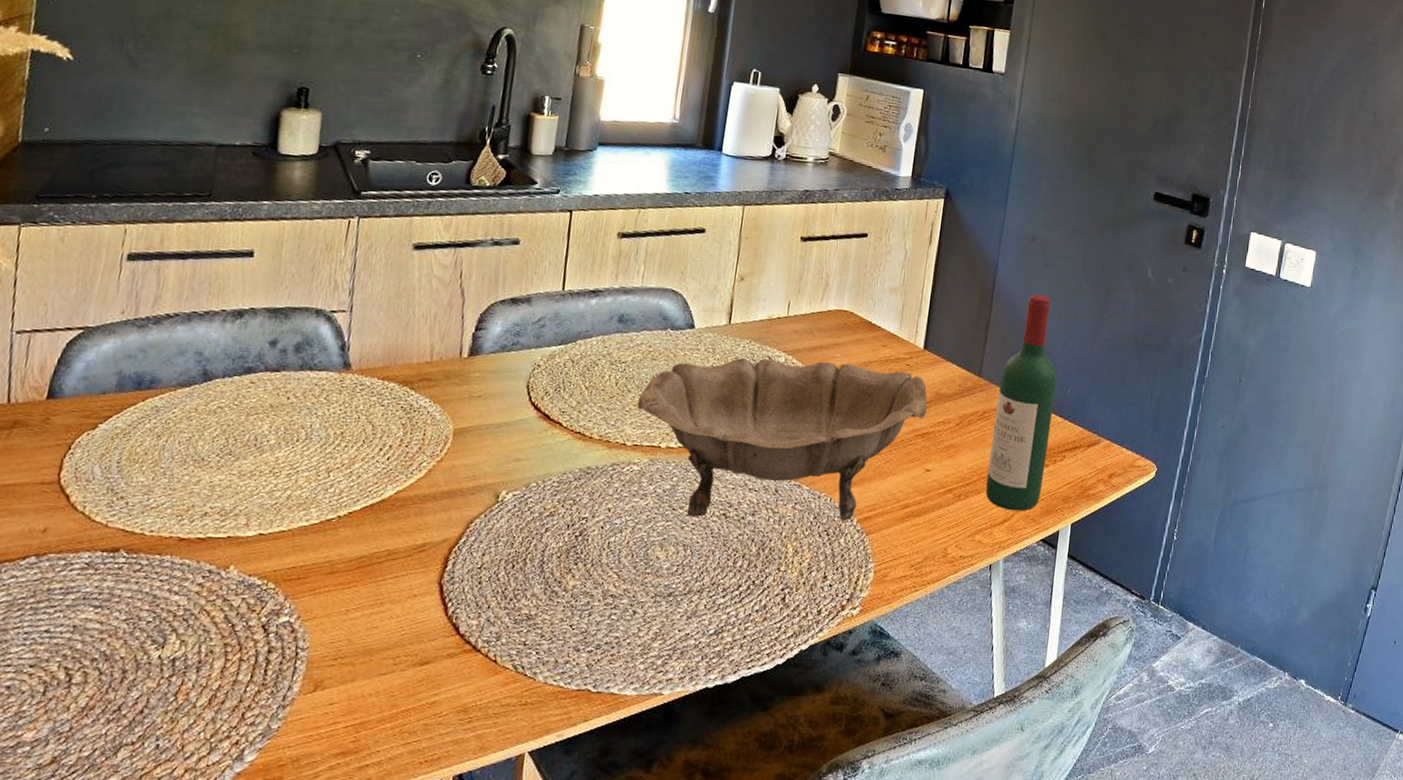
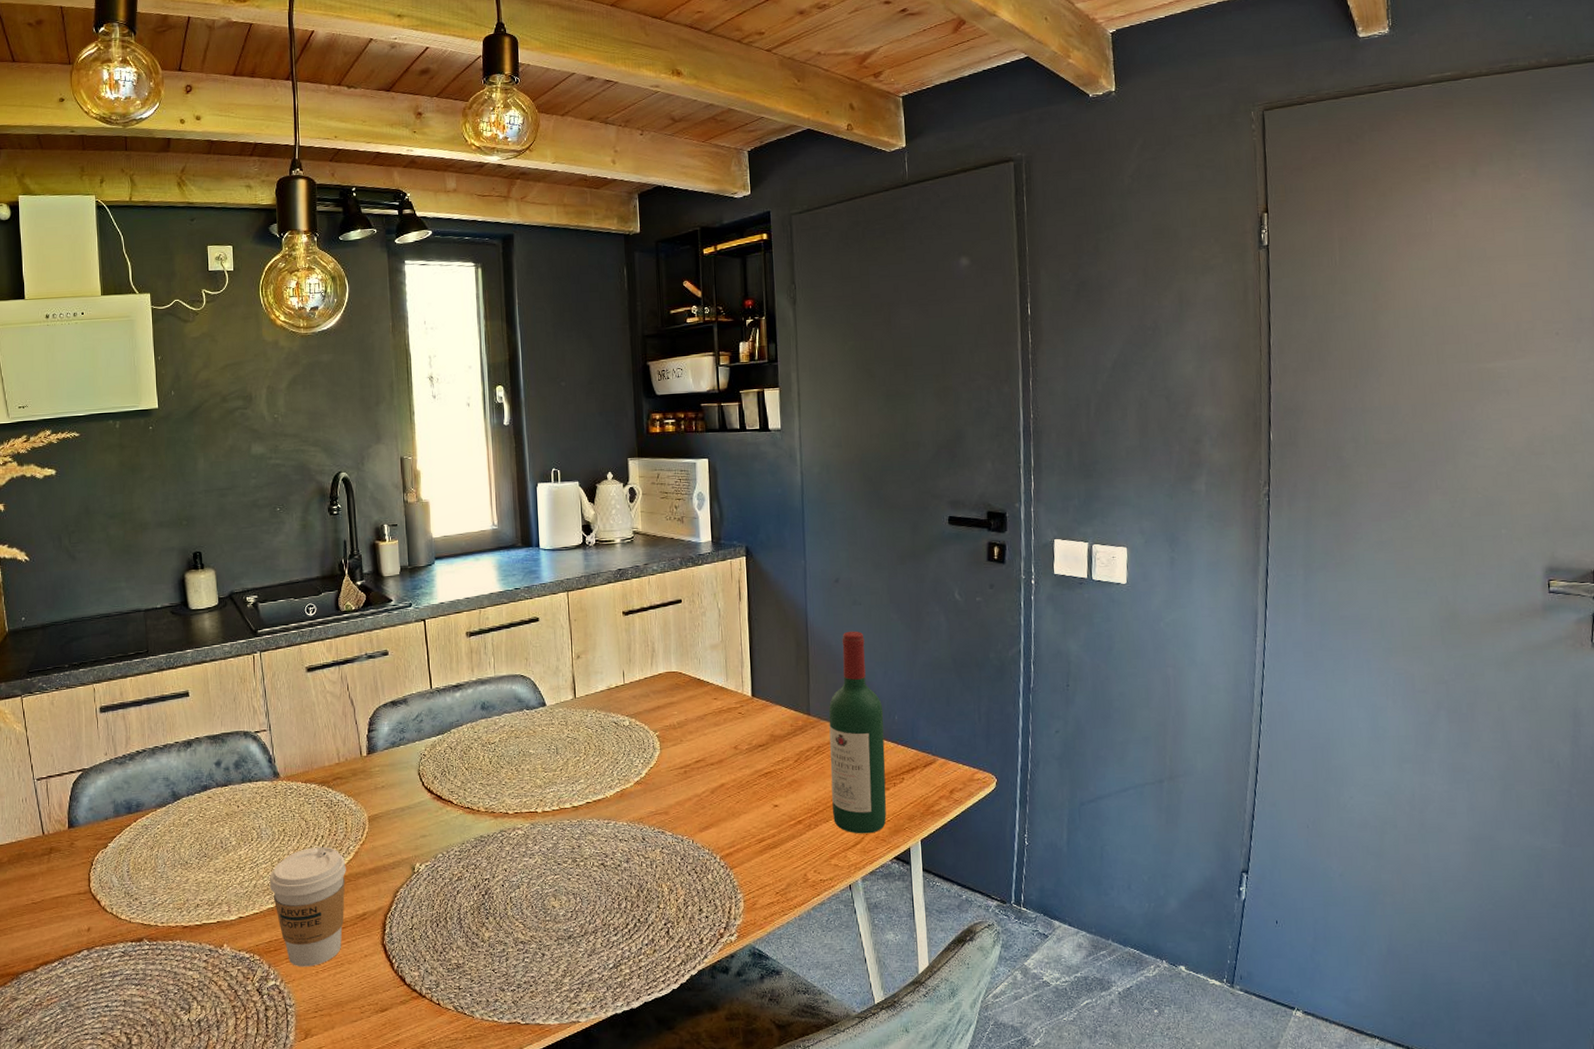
coffee cup: none [308,458,413,603] -> present [270,846,346,967]
decorative bowl: present [636,358,928,522] -> none [510,719,765,869]

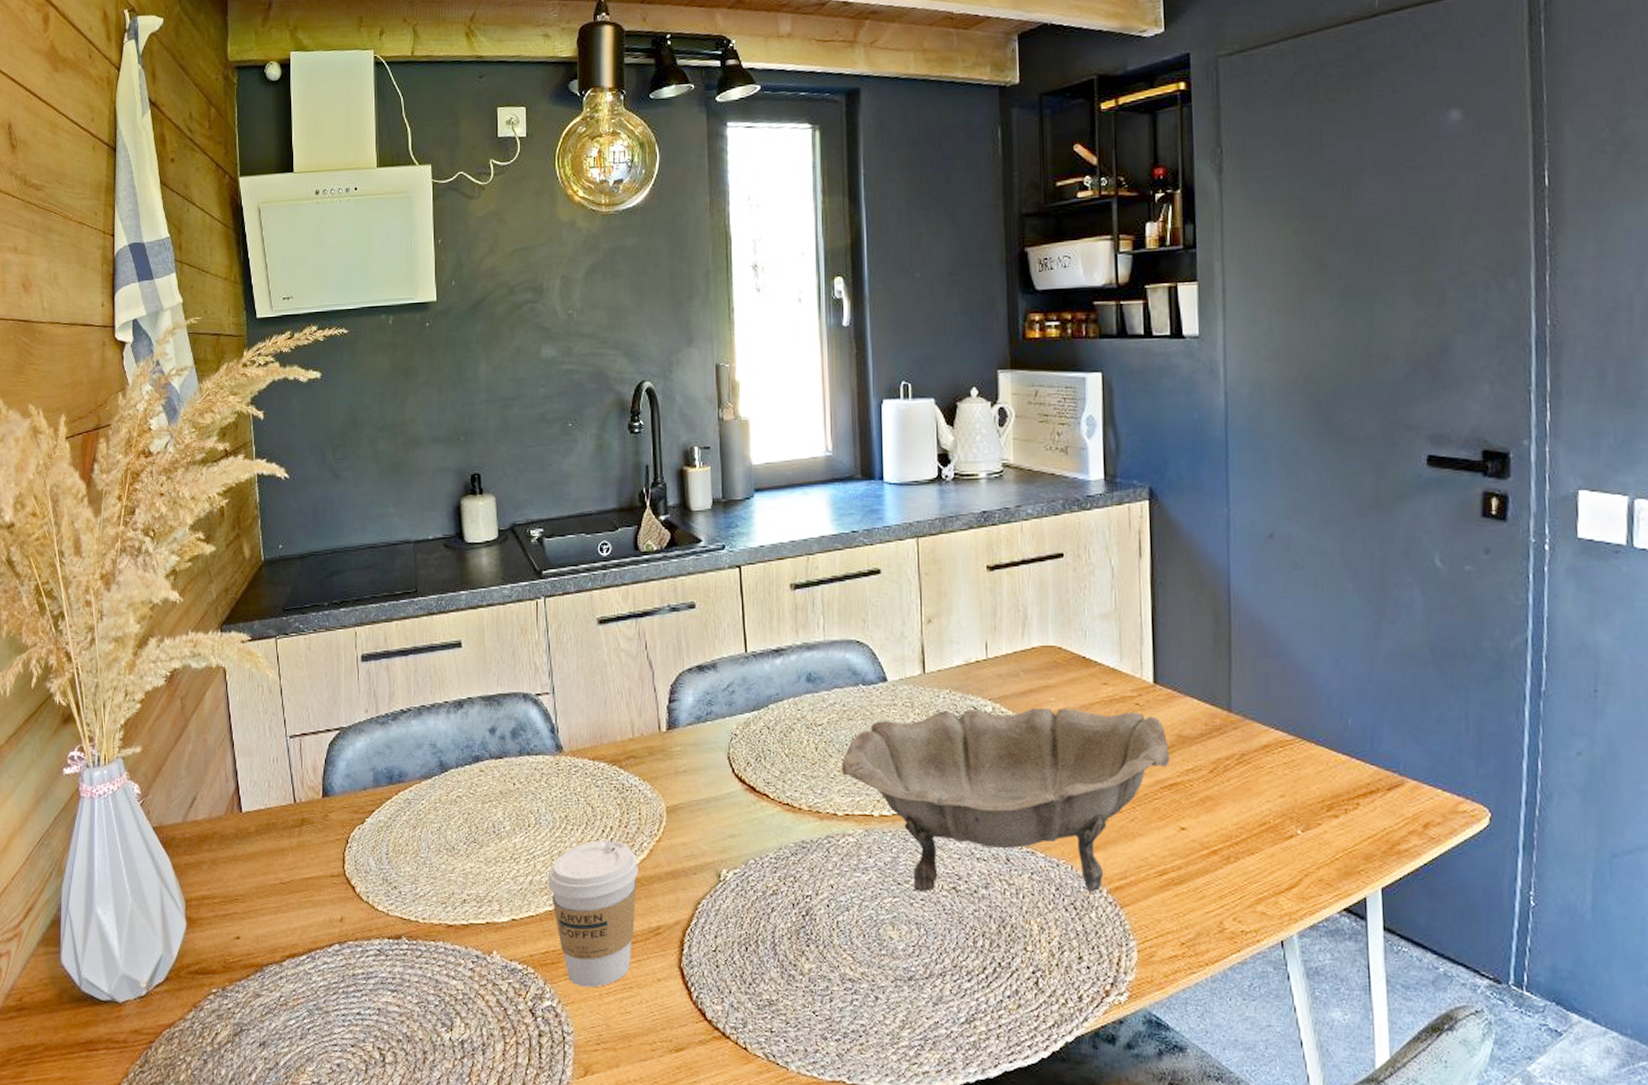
decorative bowl: none [510,719,765,869] -> present [841,707,1170,893]
wine bottle: present [828,631,887,834] -> none [1256,603,1335,875]

